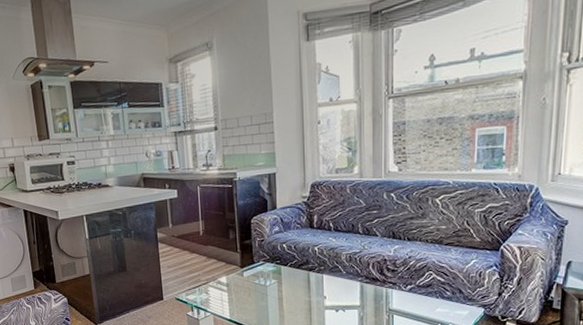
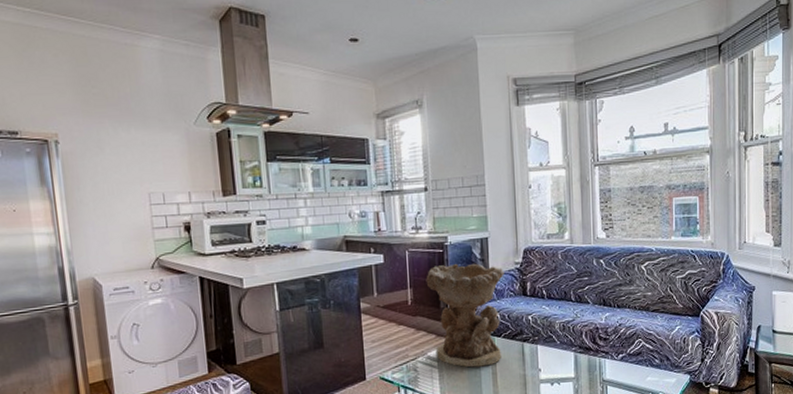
decorative bowl: none [216,197,291,293] -> present [426,263,504,368]

